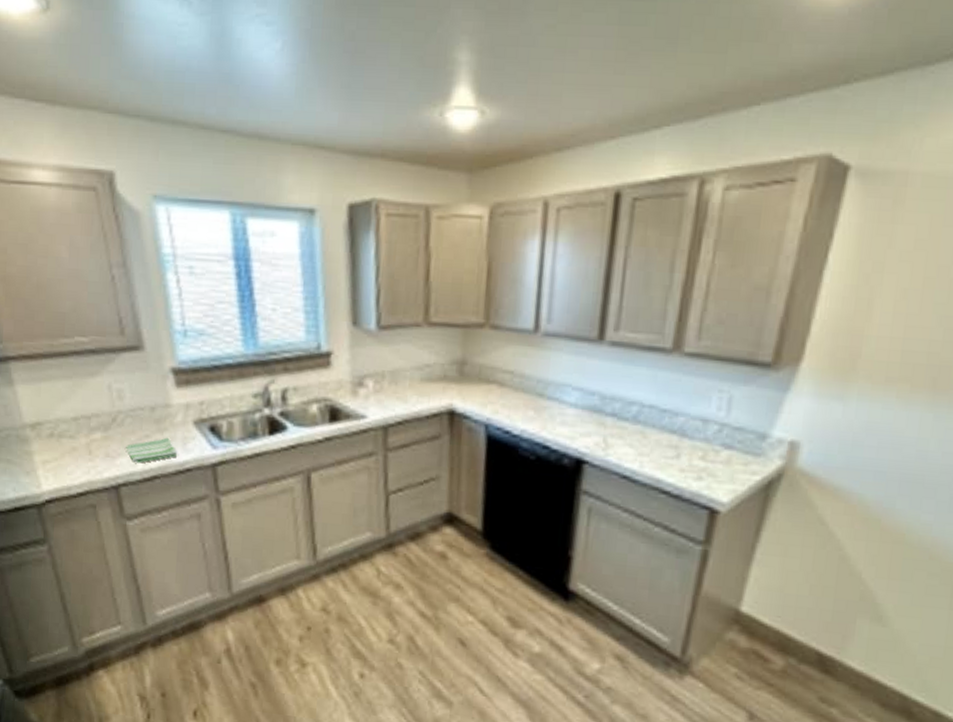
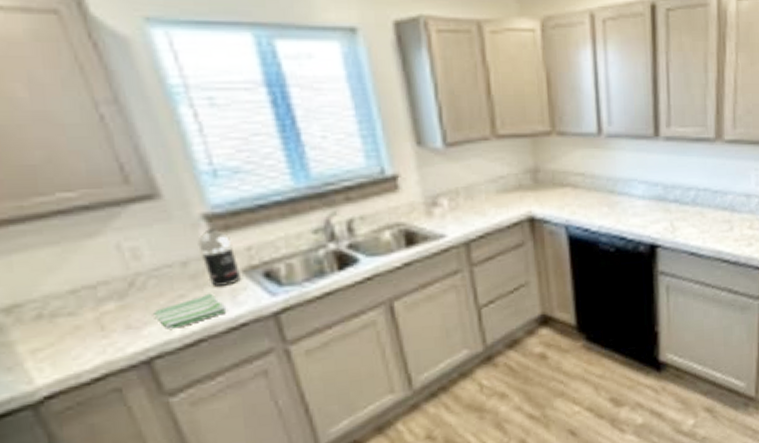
spray bottle: none [164,381,192,433] -> present [197,229,241,286]

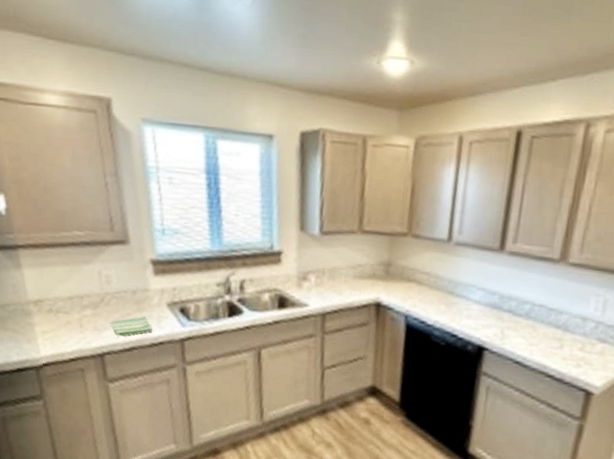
spray bottle: present [197,229,241,286] -> none [144,270,166,313]

